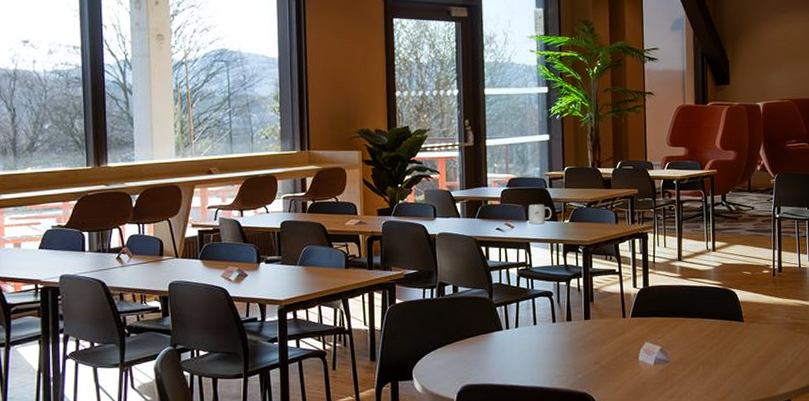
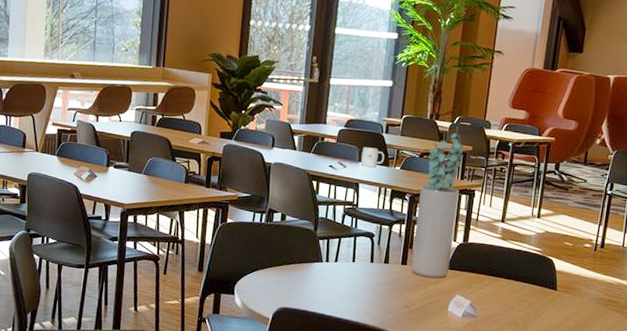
vase: none [593,170,634,329] -> present [410,125,464,279]

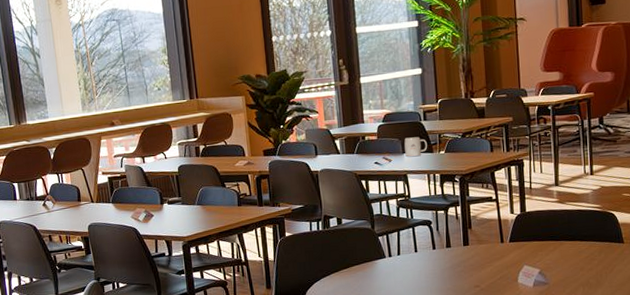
vase: present [410,125,464,279] -> none [468,99,512,254]

